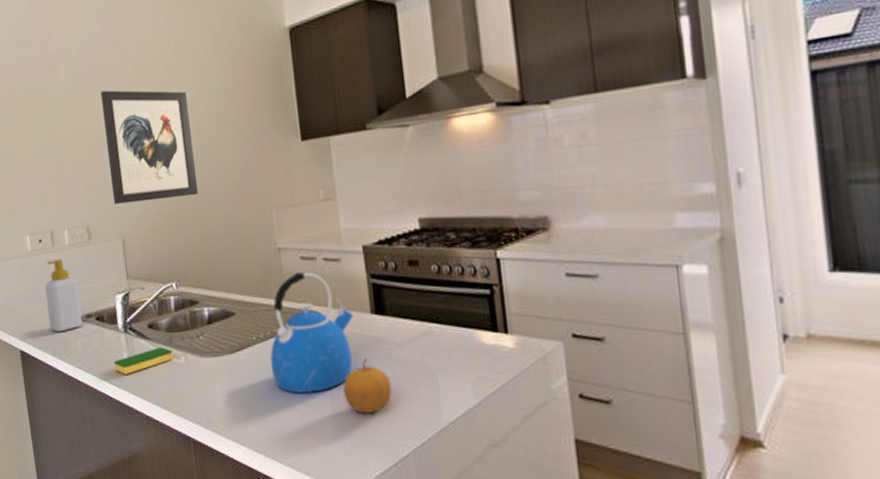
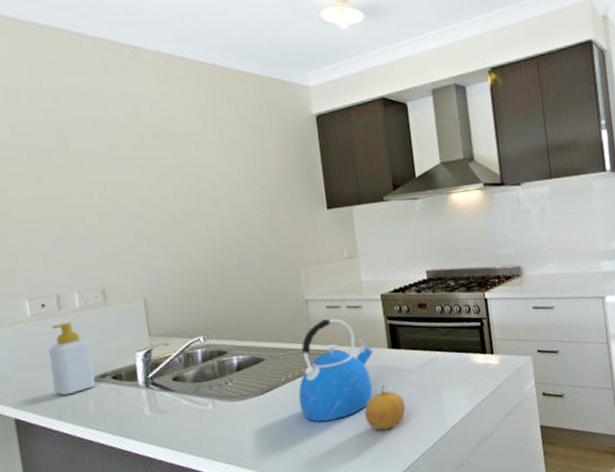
wall art: present [100,90,198,205] -> none [120,158,227,267]
dish sponge: present [113,347,173,374] -> none [133,397,200,428]

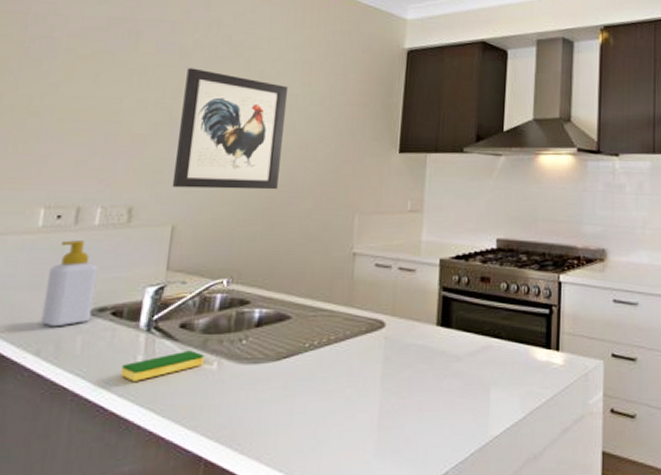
wall art: none [120,158,227,267] -> present [172,68,289,190]
dish sponge: none [133,397,200,428] -> present [120,350,204,381]
kettle: present [298,318,374,422] -> none [319,279,419,406]
fruit: present [364,385,406,430] -> none [393,370,444,428]

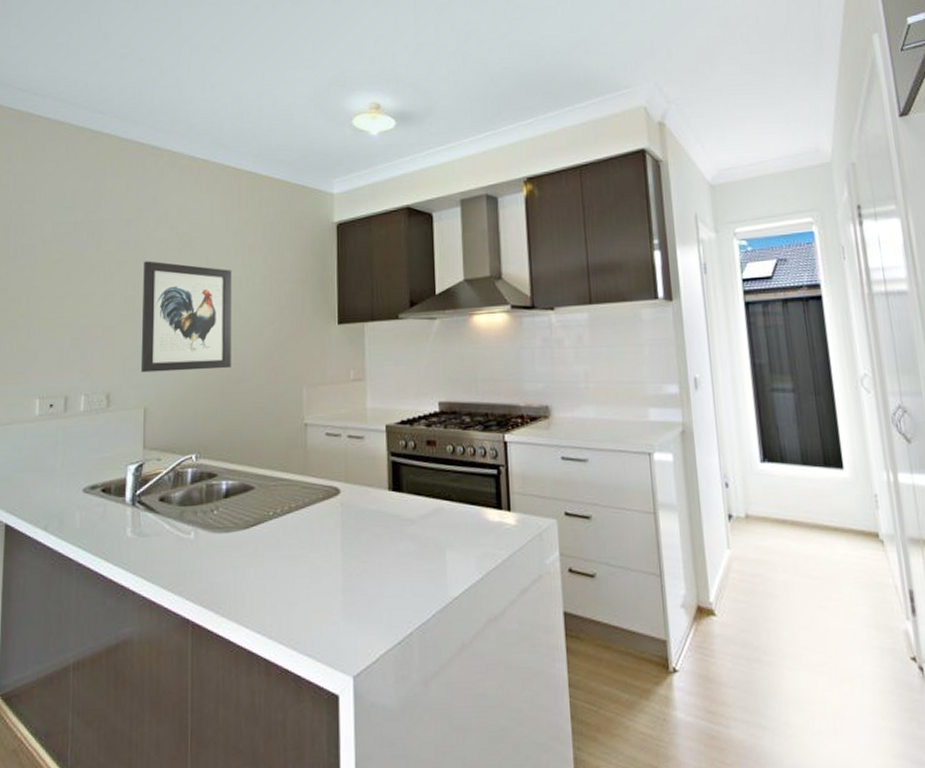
soap bottle: present [41,240,98,327] -> none [46,426,87,505]
dish sponge: present [120,350,204,381] -> none [114,521,182,551]

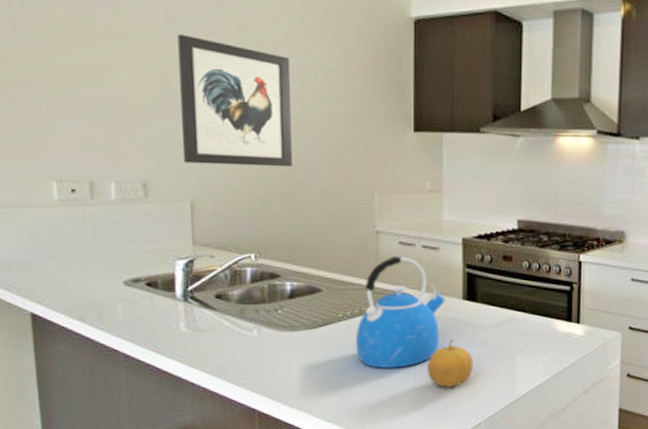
kettle: none [284,448,372,570] -> present [355,256,446,368]
fruit: none [355,534,402,590] -> present [428,339,474,387]

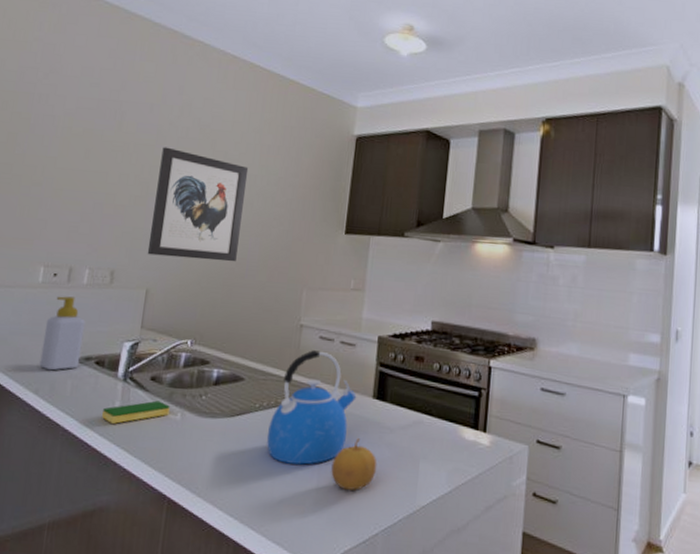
soap bottle: none [75,214,128,296] -> present [39,296,86,371]
dish sponge: none [165,318,243,345] -> present [101,400,170,424]

